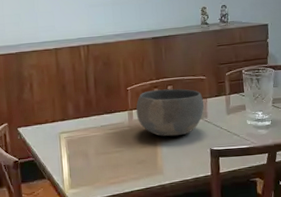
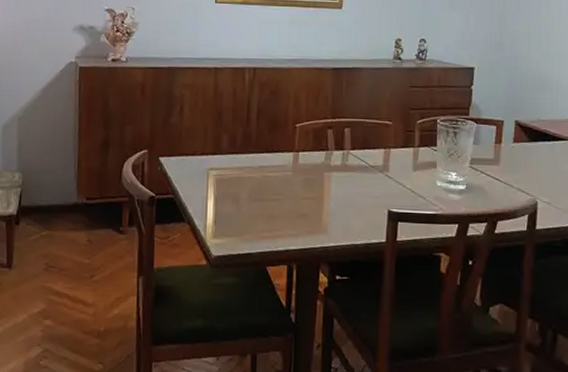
bowl: present [136,88,205,137] -> none [303,130,387,190]

